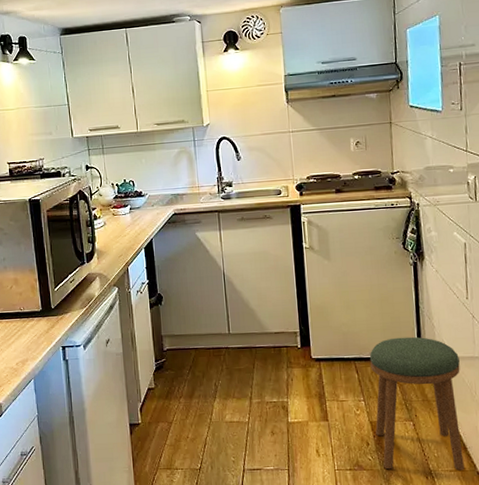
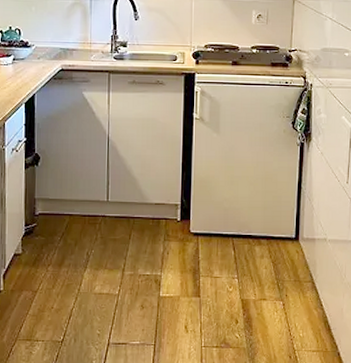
stool: present [369,336,464,471] -> none [246,217,334,351]

